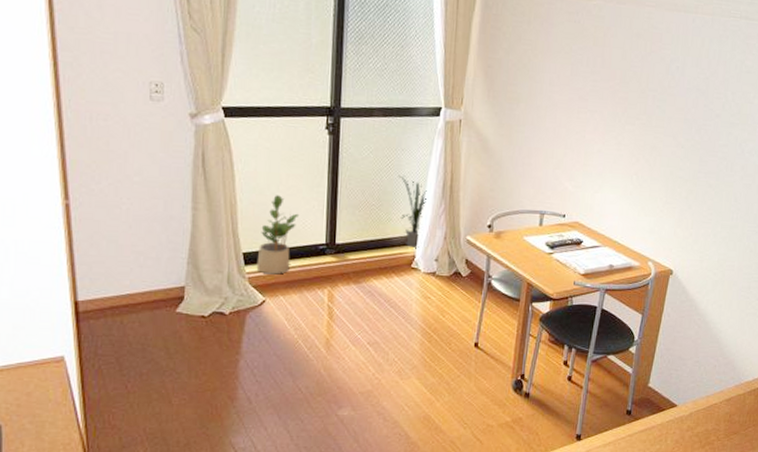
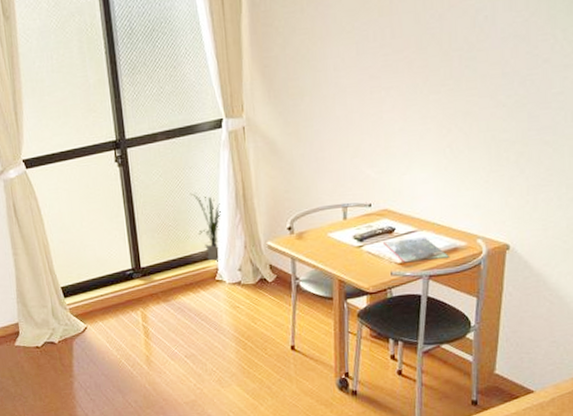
potted plant: present [256,195,300,275] -> none [73,231,105,304]
magazine: none [571,252,624,276] -> present [383,237,449,263]

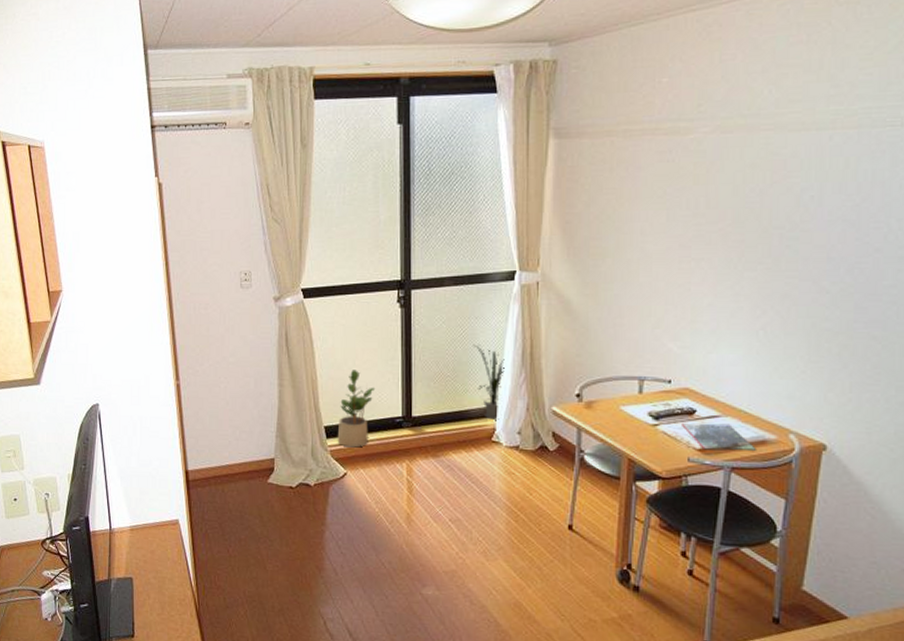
potted plant: none [73,231,105,304] -> present [337,370,376,448]

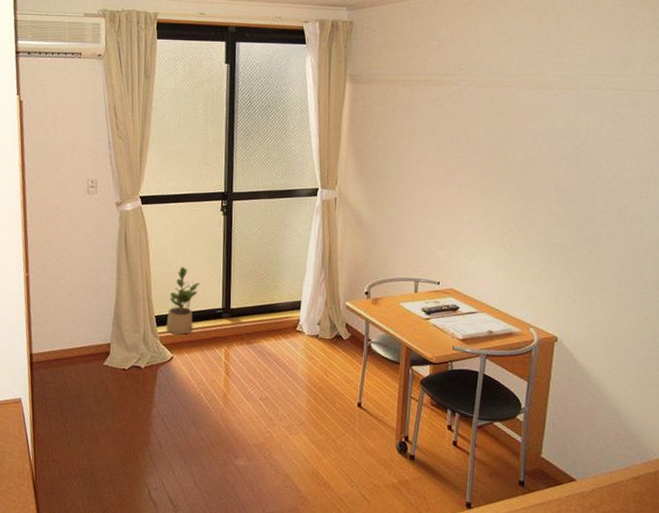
house plant: present [473,344,505,420] -> none [282,248,308,313]
magazine: present [682,423,756,452] -> none [448,317,505,342]

